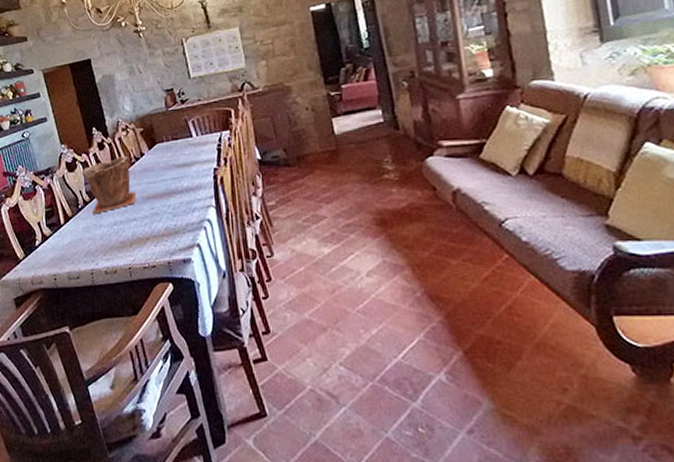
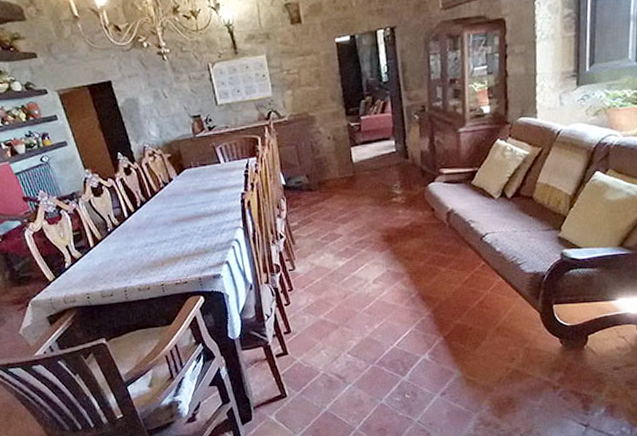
plant pot: present [81,155,137,214] -> none [108,181,166,237]

